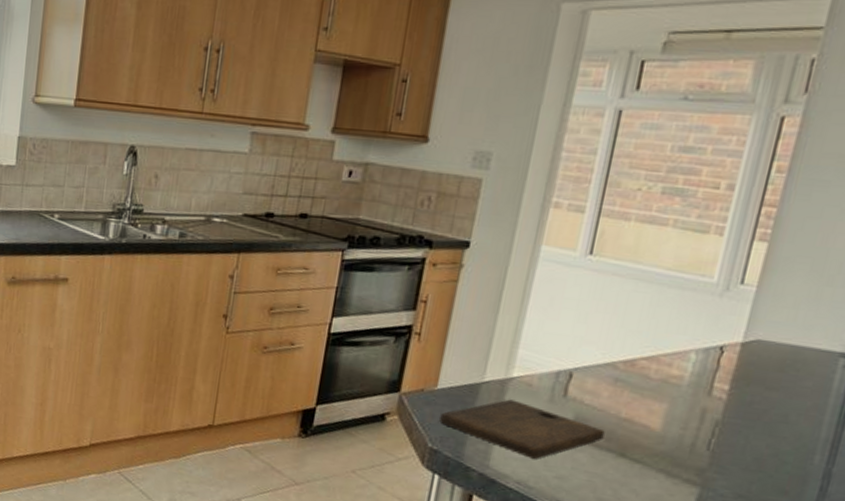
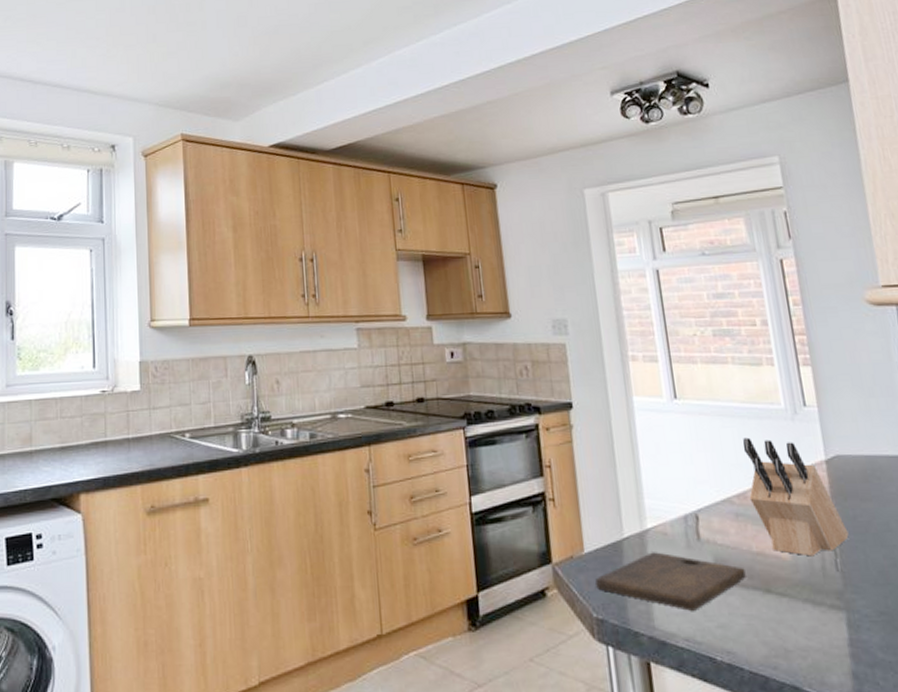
knife block: none [637,306,737,433] -> present [742,437,849,557]

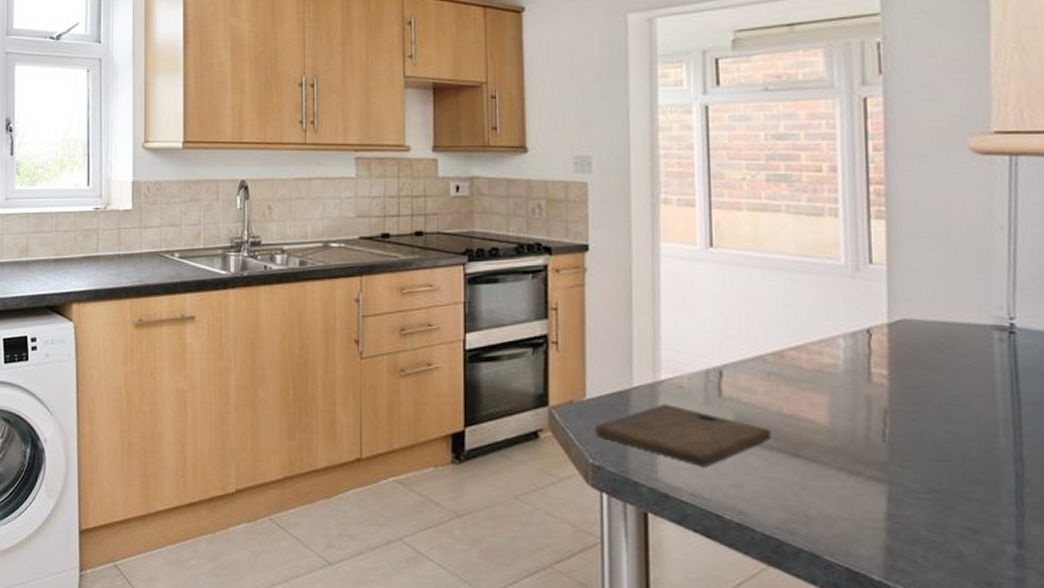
knife block: present [742,437,849,557] -> none [786,293,905,424]

